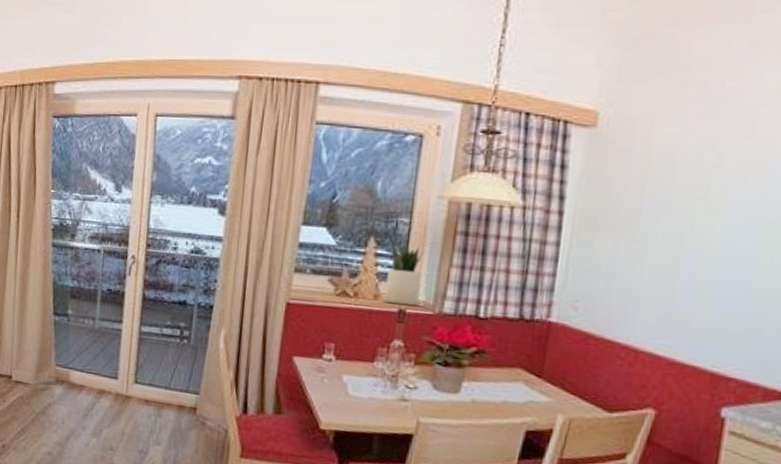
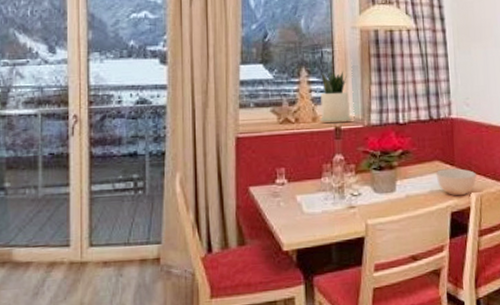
bowl: none [514,379,570,415] -> present [435,168,477,196]

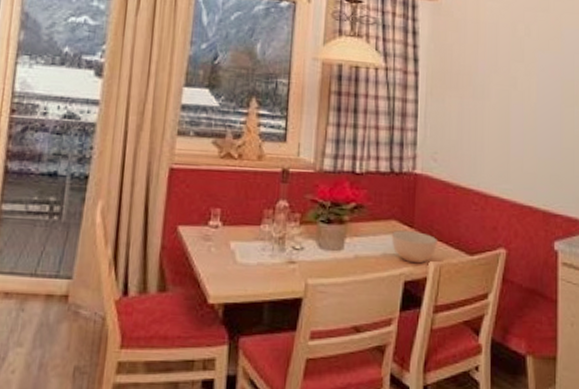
planter: present [319,71,353,124] -> none [265,106,303,165]

